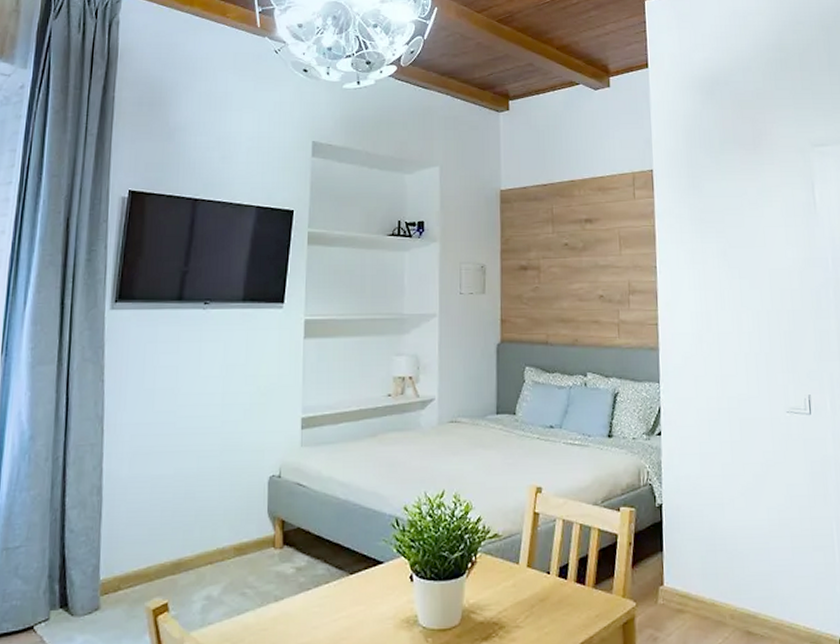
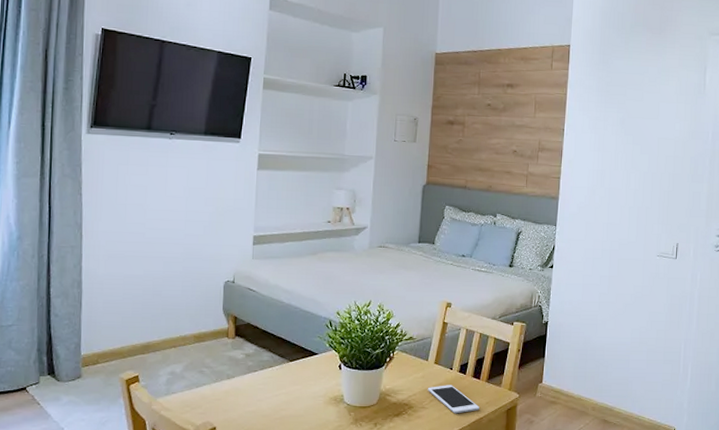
cell phone: none [522,594,588,633] -> present [428,385,479,414]

